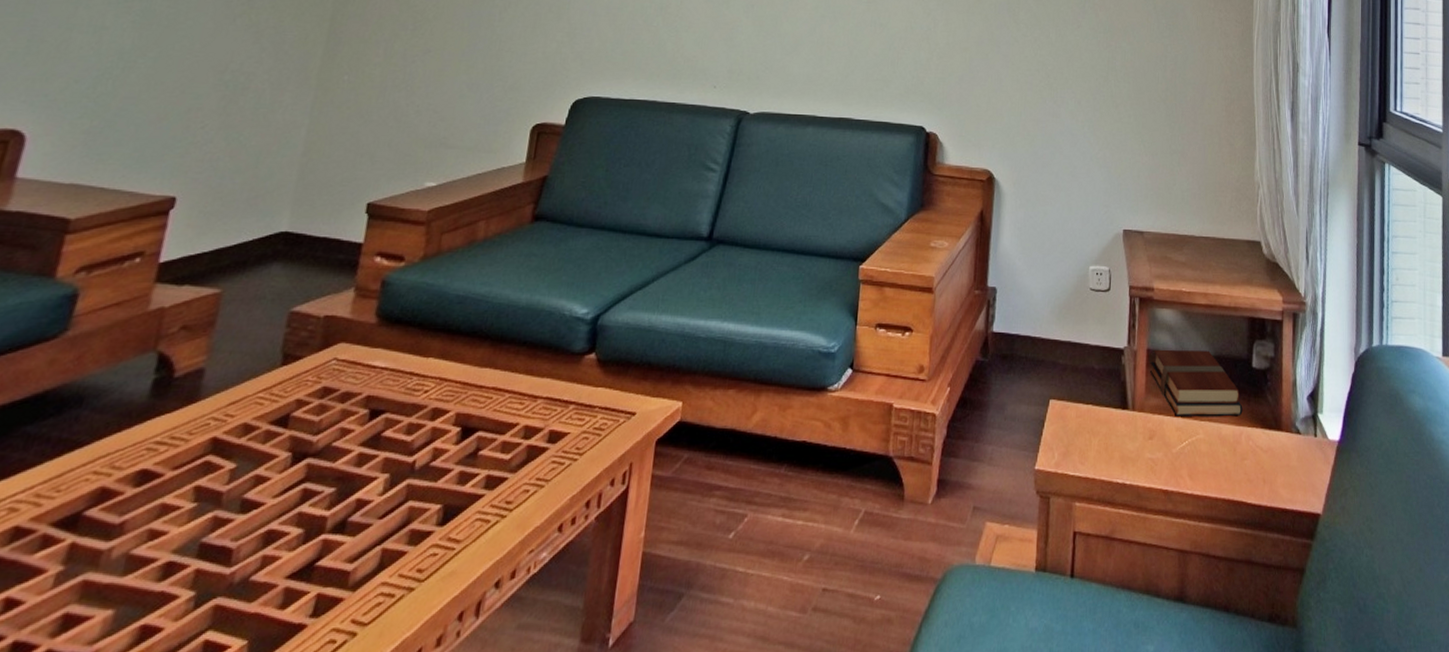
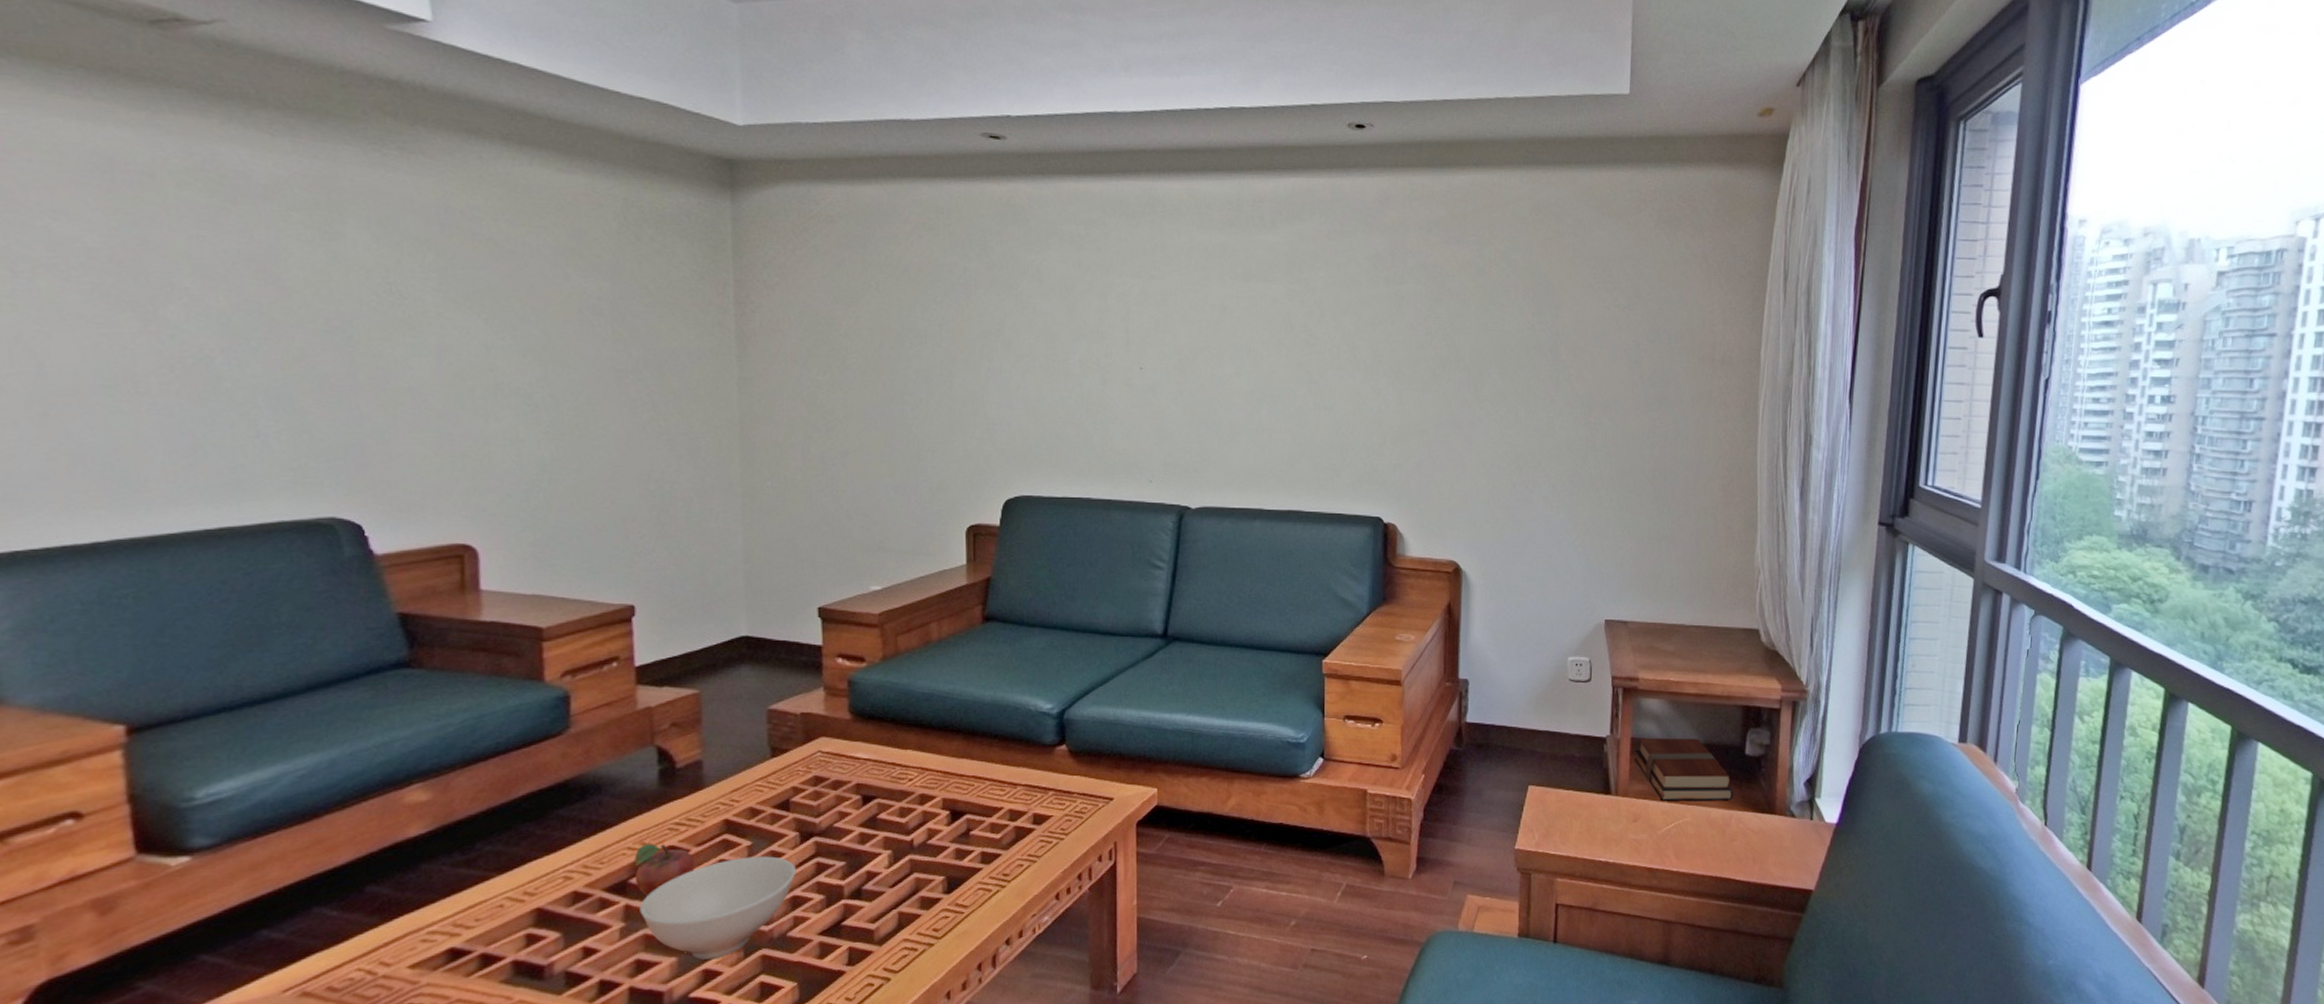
bowl: none [85,481,279,613] -> present [639,856,796,960]
fruit: none [90,467,167,533] -> present [634,844,695,897]

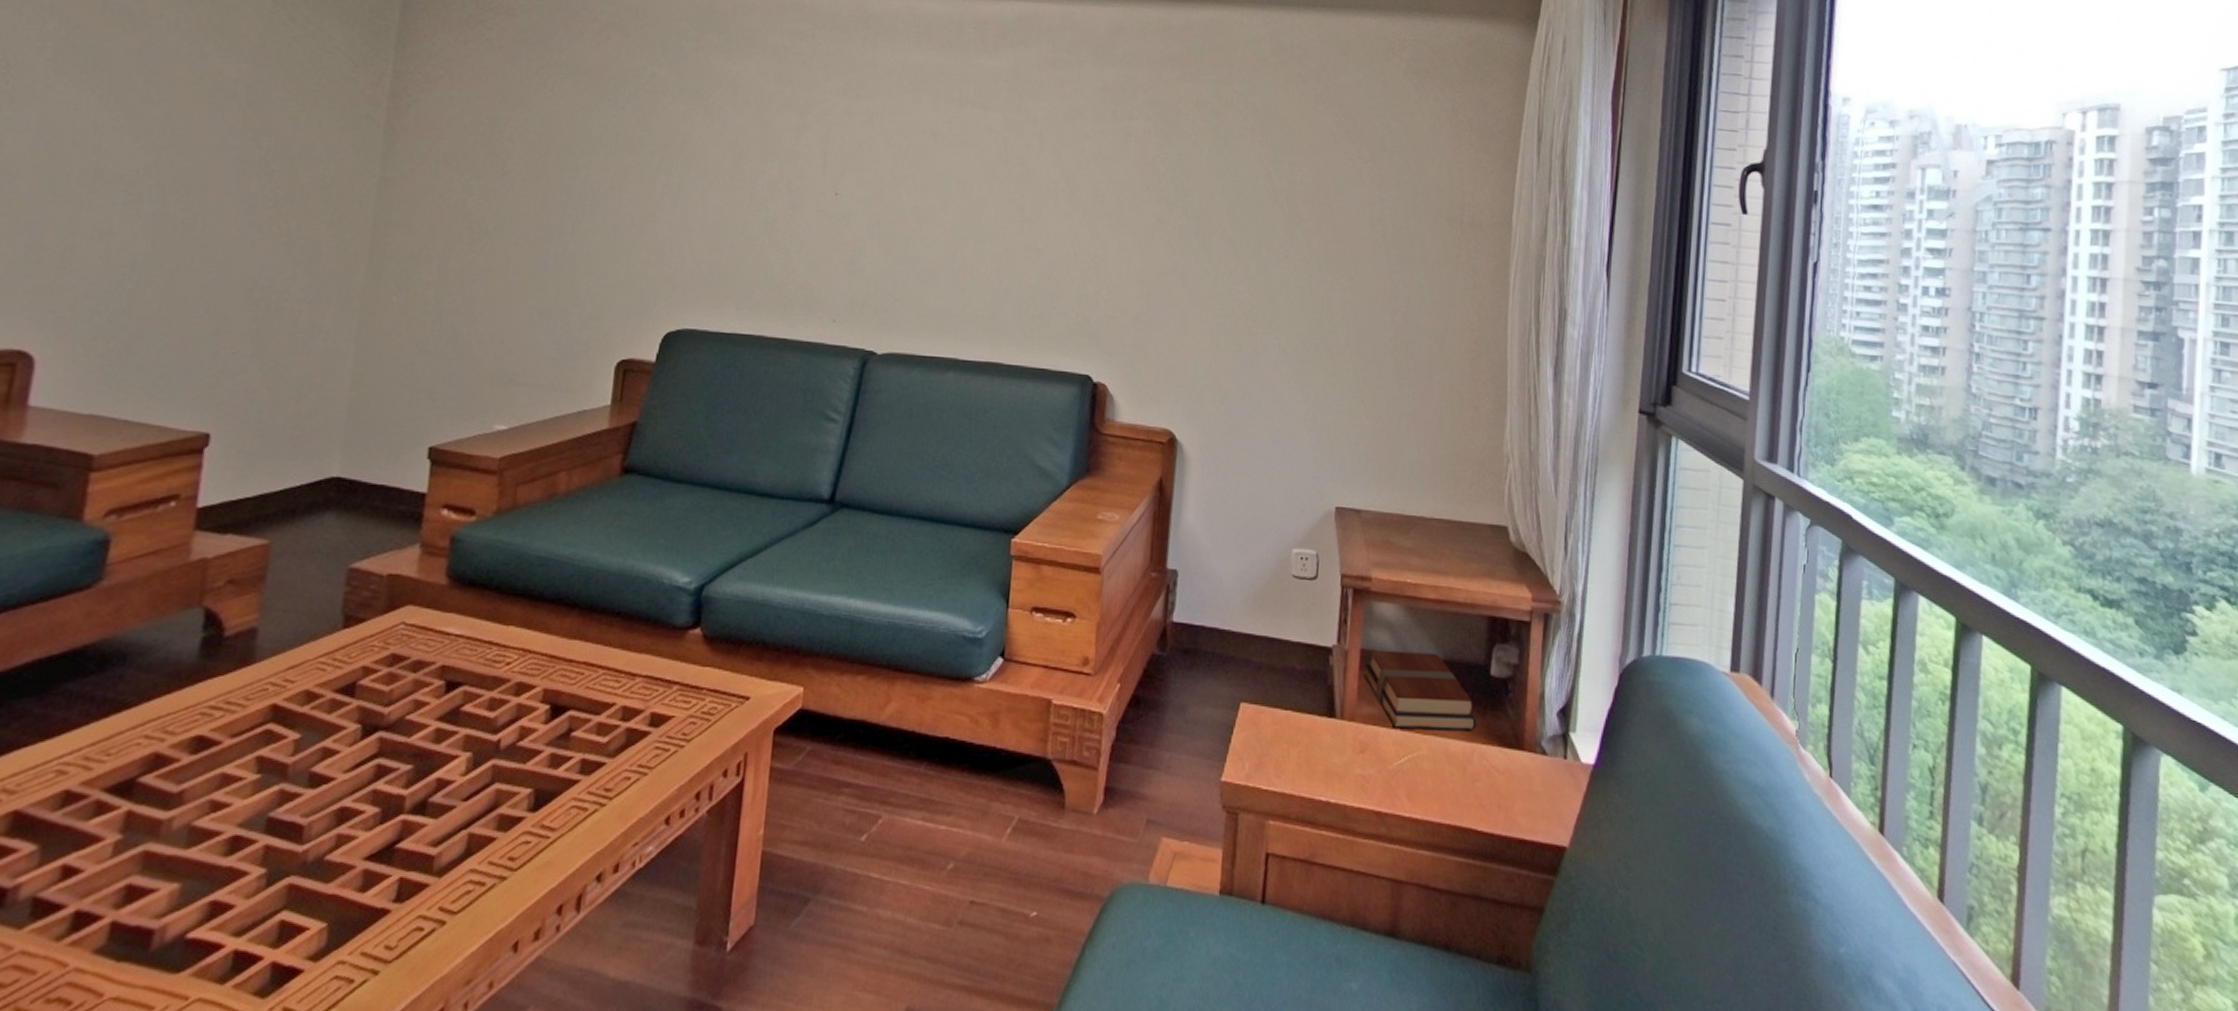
fruit: present [634,844,695,897] -> none [145,732,226,801]
bowl: present [639,856,796,960] -> none [144,753,350,888]

